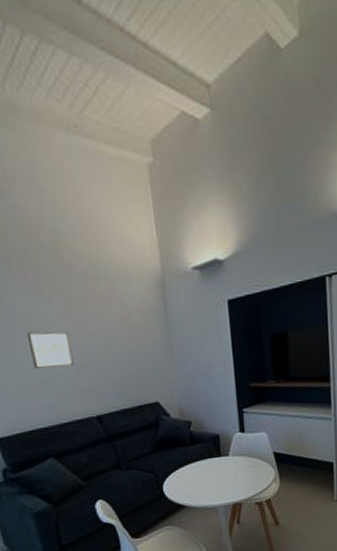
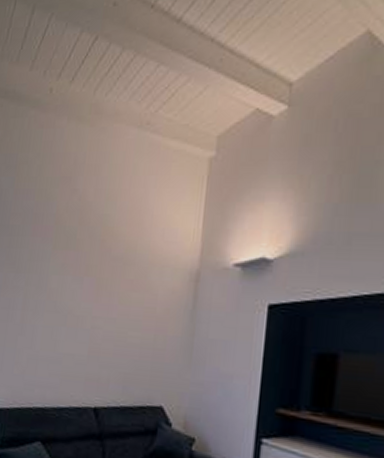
wall art: present [28,331,74,369] -> none [49,308,89,348]

